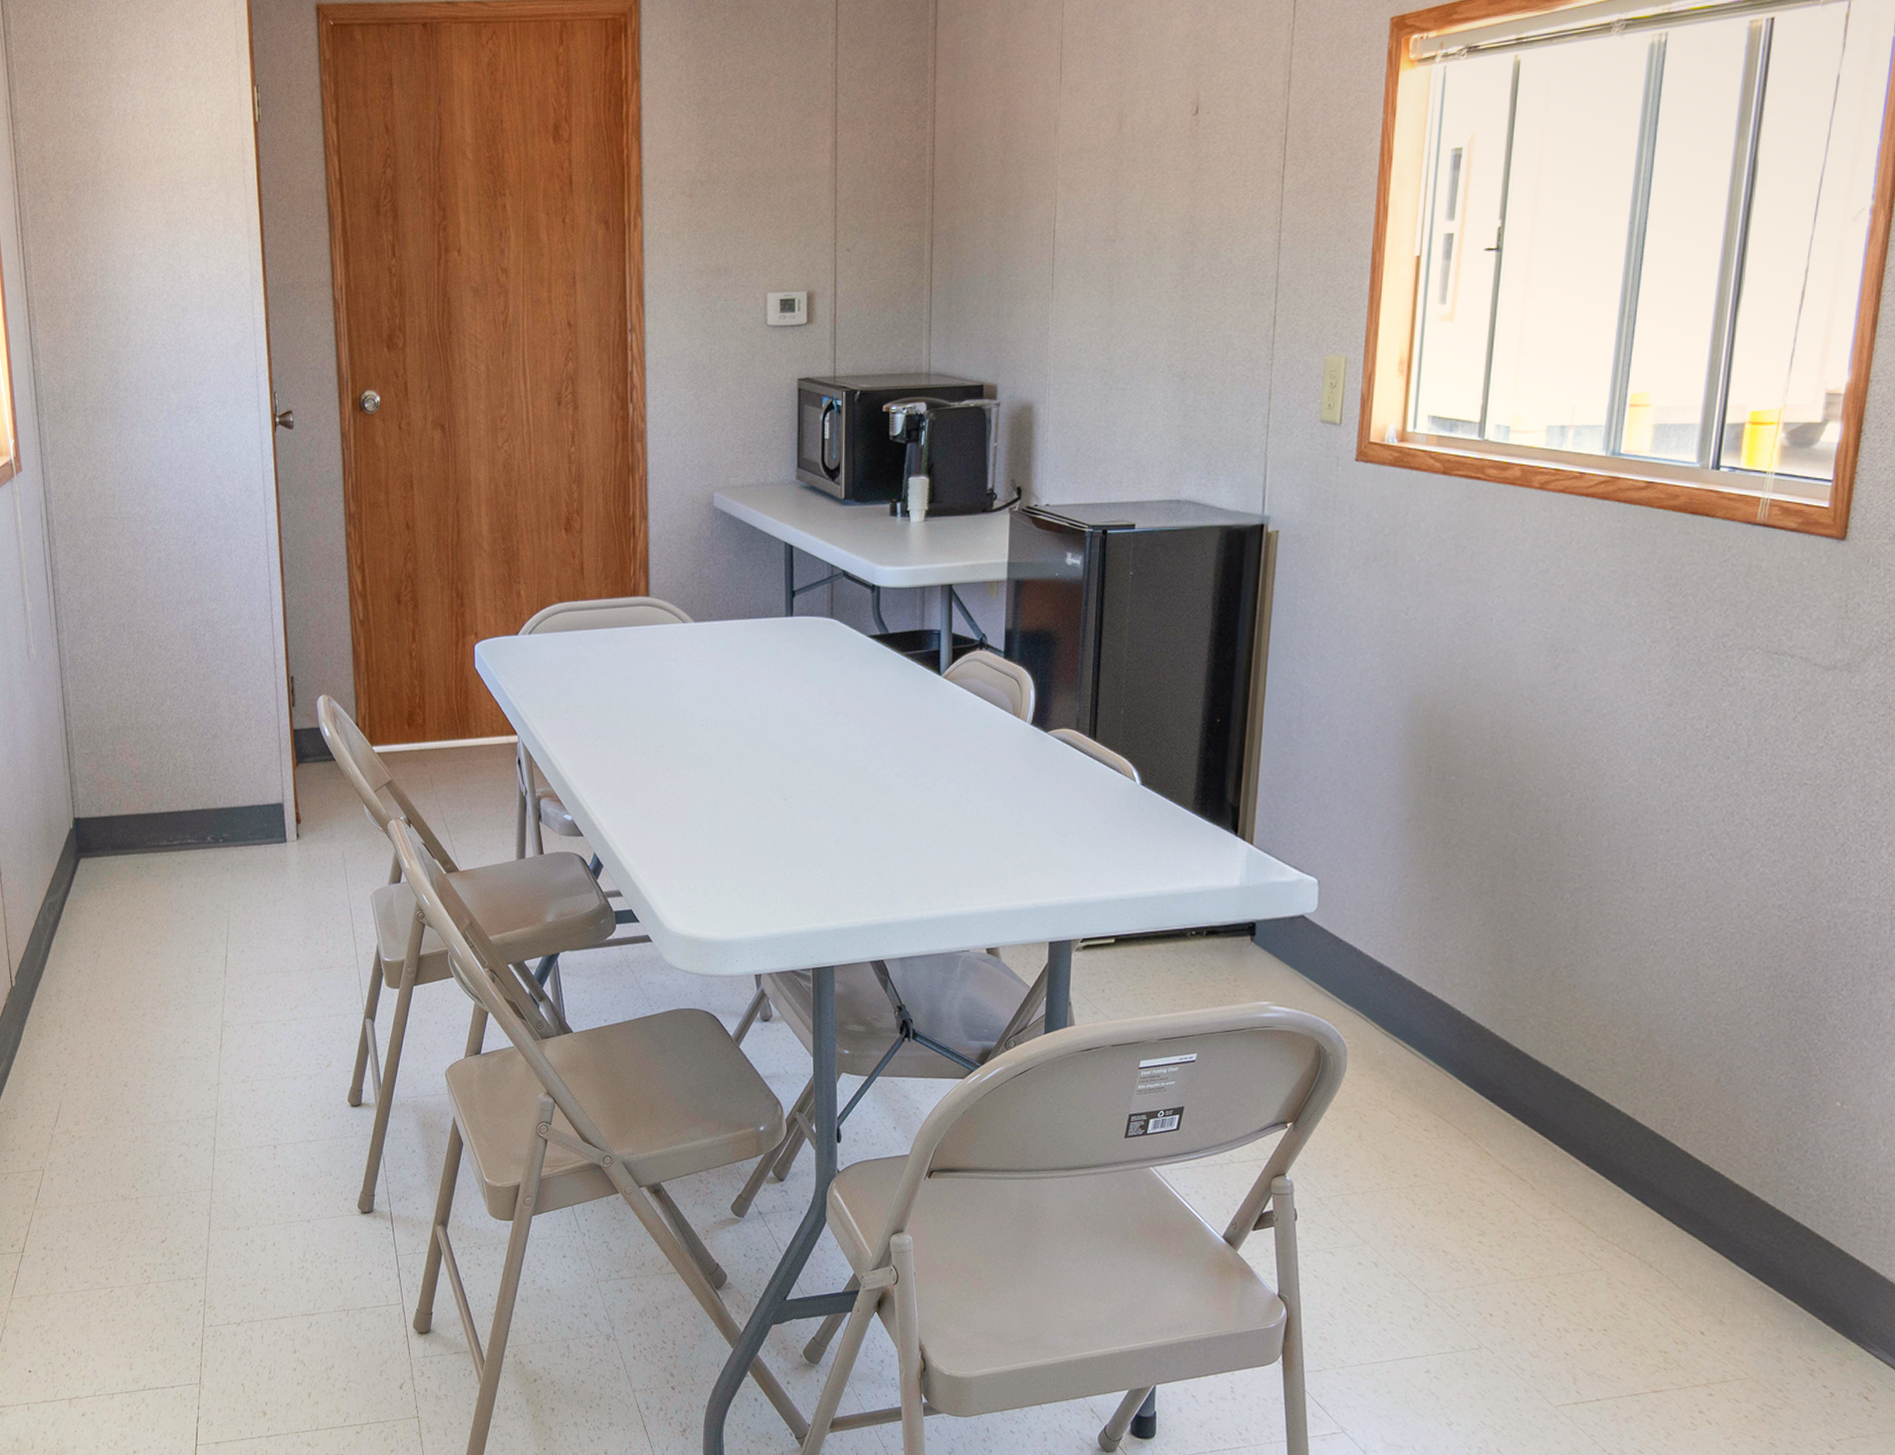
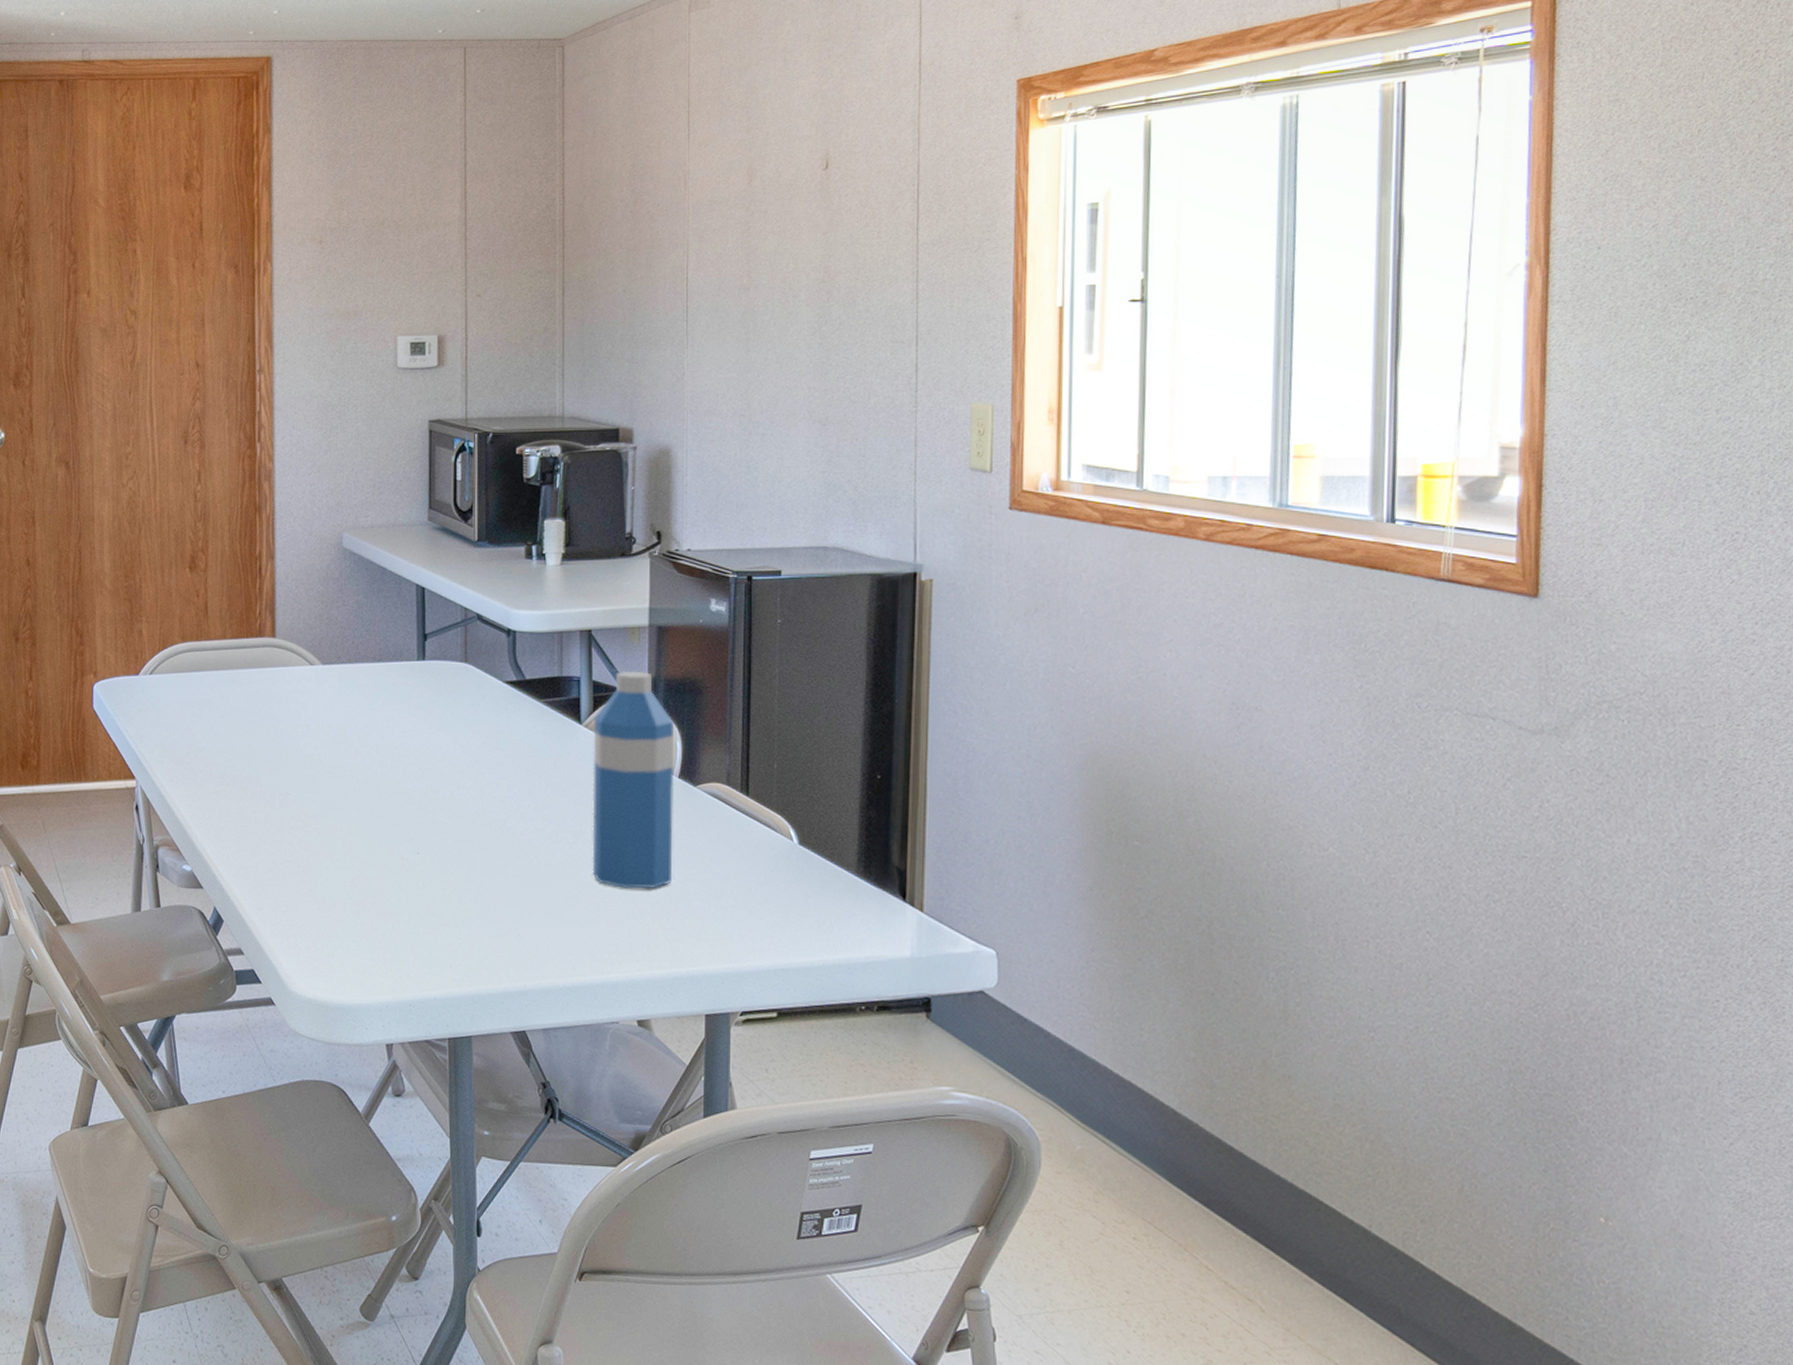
water bottle: none [948,623,1028,829] -> present [592,670,675,889]

